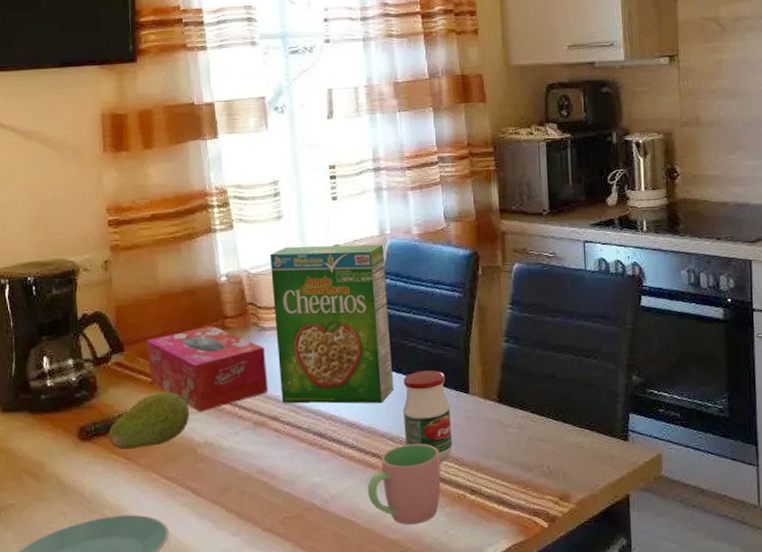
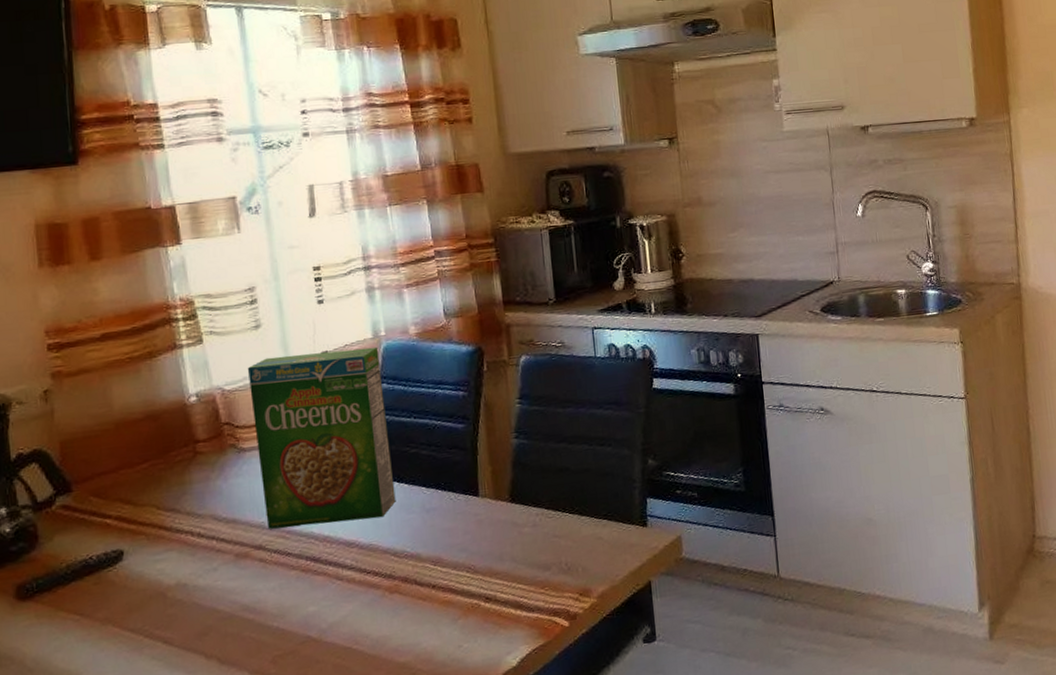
fruit: present [108,392,190,449] -> none [54,532,157,605]
tissue box: present [147,325,269,412] -> none [101,451,251,551]
cup: present [368,443,441,524] -> none [371,555,452,645]
jar: present [402,370,453,463] -> none [406,475,464,574]

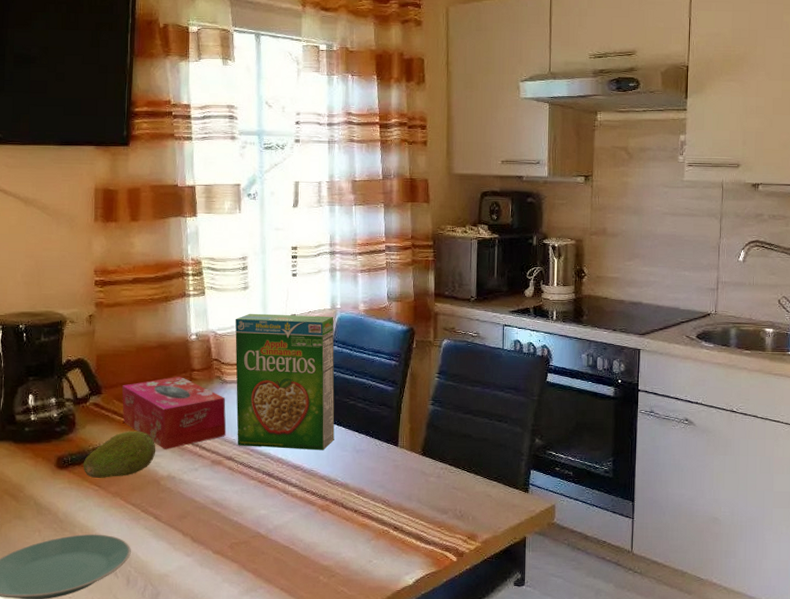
fruit: none [54,532,157,605] -> present [83,430,156,478]
tissue box: none [101,451,251,551] -> present [122,376,226,449]

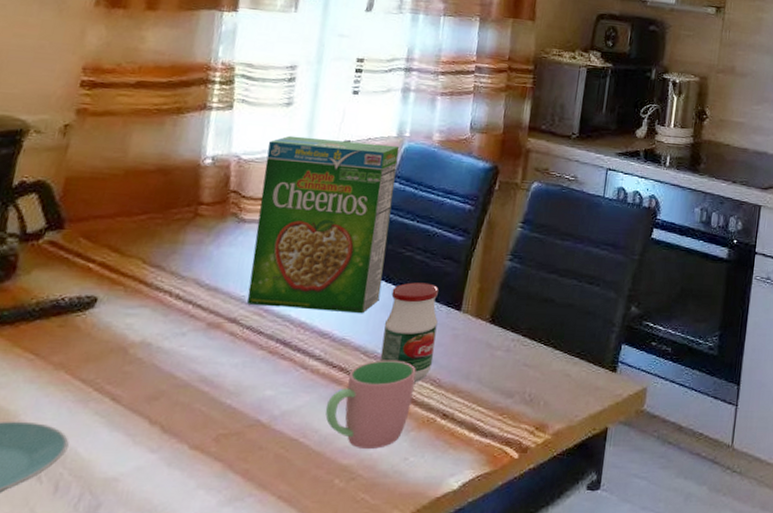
fruit: present [83,430,156,478] -> none [16,280,131,343]
tissue box: present [122,376,226,449] -> none [88,210,240,307]
cup: none [306,486,370,553] -> present [325,360,416,449]
jar: none [340,425,382,503] -> present [379,282,439,383]

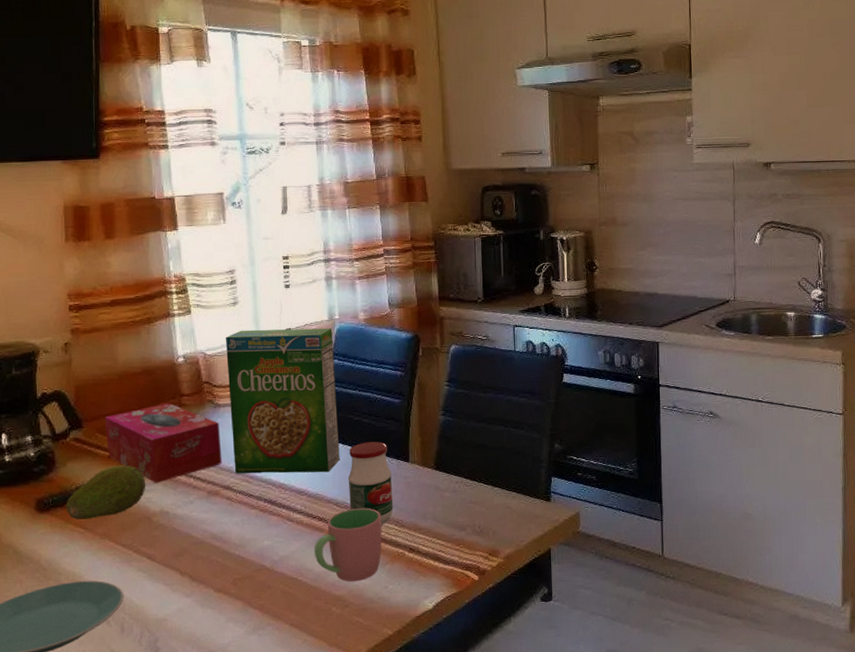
fruit: none [16,280,131,343] -> present [66,465,146,520]
tissue box: none [88,210,240,307] -> present [105,402,222,483]

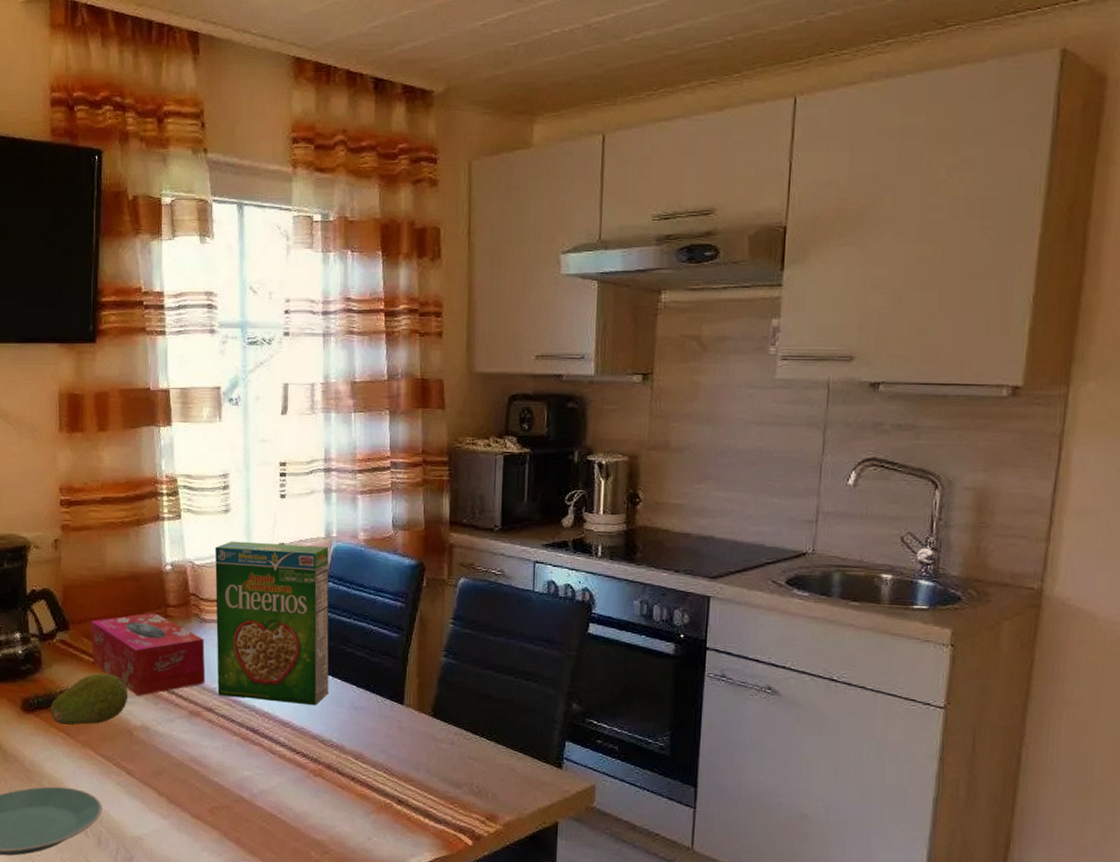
cup: present [315,508,382,581] -> none [296,748,369,828]
jar: present [348,441,394,525] -> none [335,677,384,771]

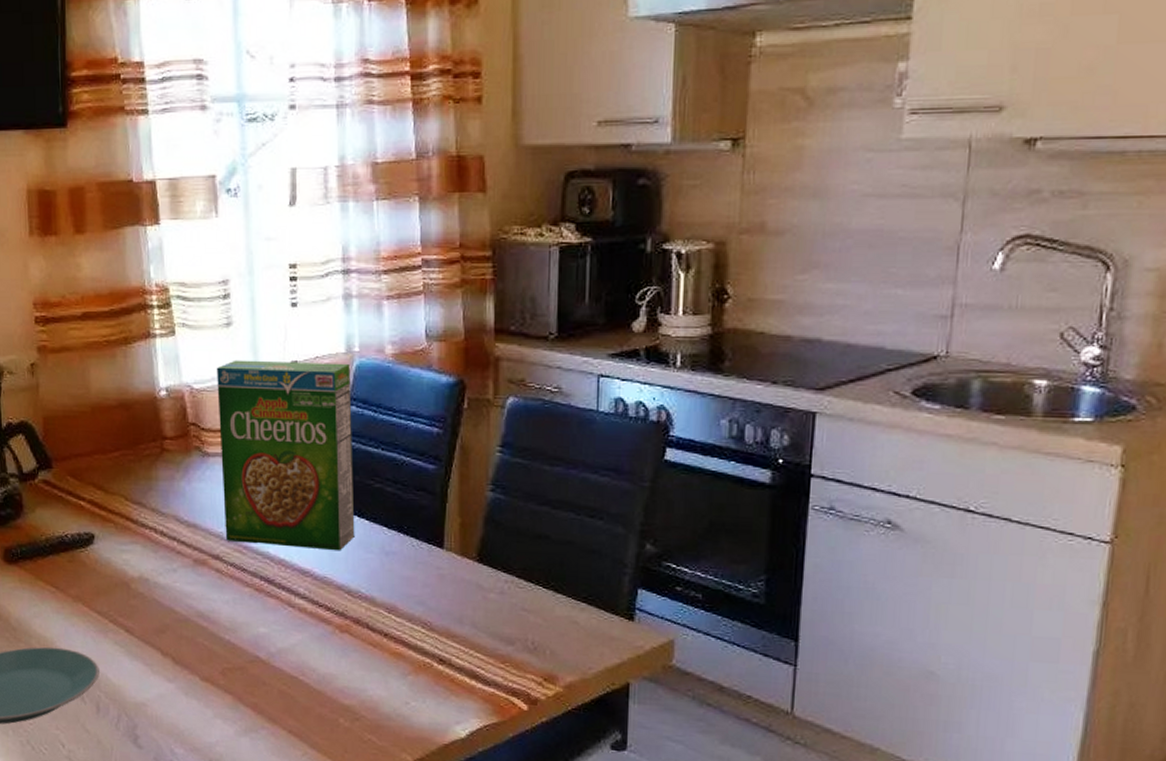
fruit: present [50,673,128,725] -> none [35,517,123,577]
tissue box: present [91,612,206,696] -> none [77,445,211,543]

